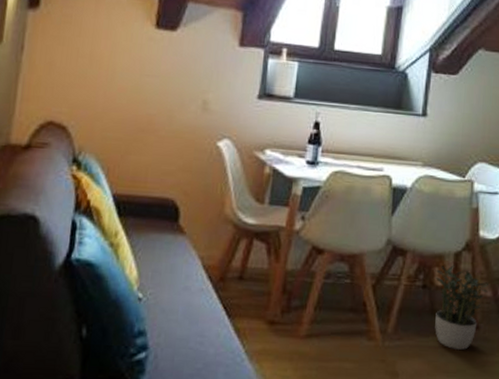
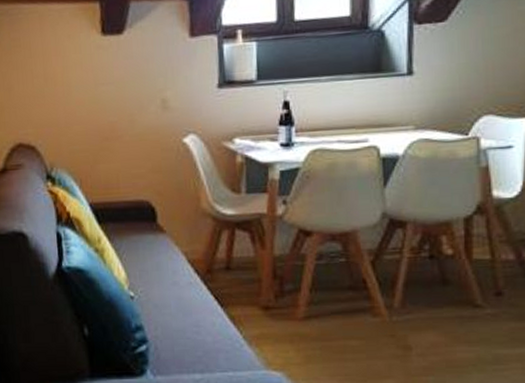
potted plant: present [435,265,489,351] -> none [442,231,511,319]

